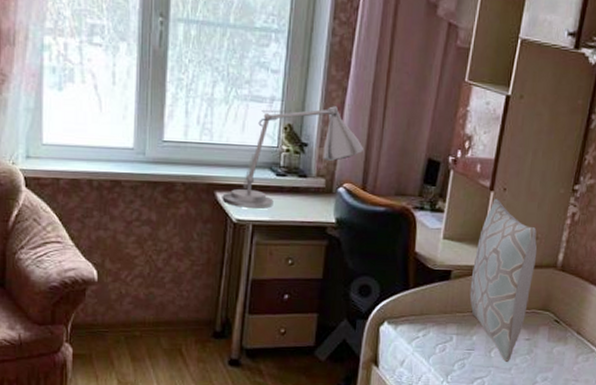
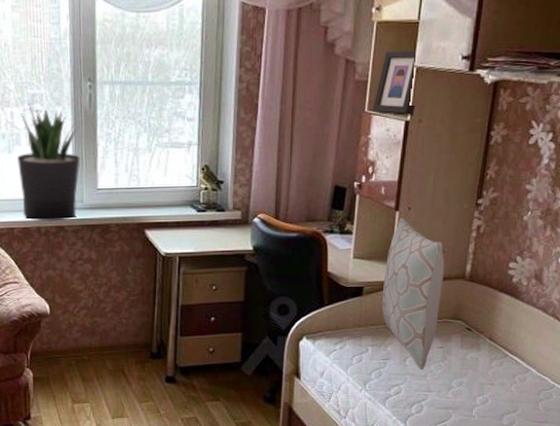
planter: none [69,32,145,175] -> present [17,101,80,222]
desk lamp: present [222,106,365,210] -> none [151,145,275,243]
picture frame: none [472,18,521,91] -> present [372,50,416,116]

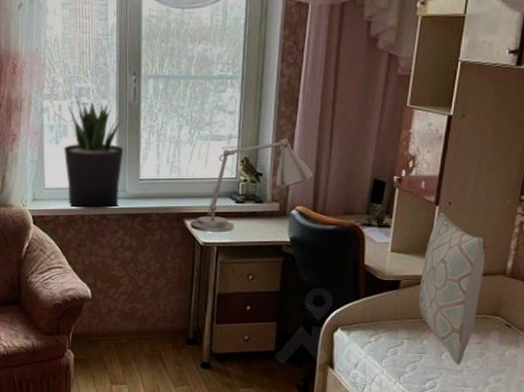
desk lamp: none [151,145,275,243] -> present [190,138,314,233]
picture frame: present [372,50,416,116] -> none [414,45,461,111]

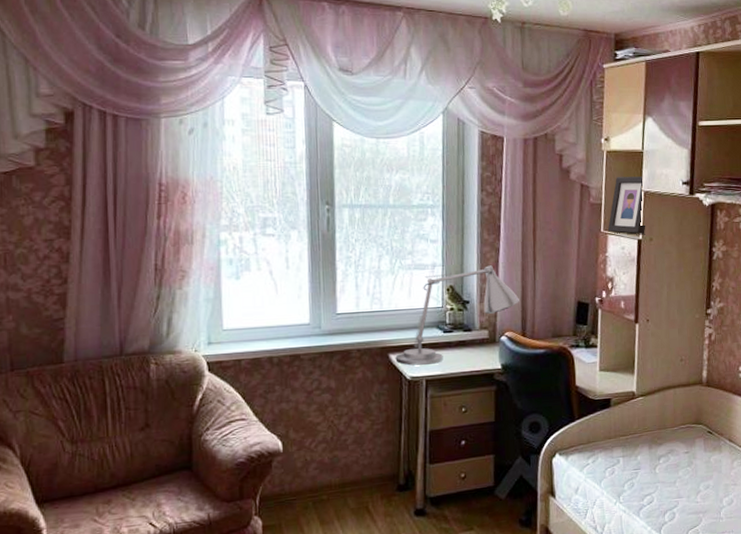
planter: present [64,94,124,210] -> none [246,225,318,351]
picture frame: none [414,45,461,111] -> present [607,176,646,235]
pillow: present [418,213,485,365] -> none [629,330,684,477]

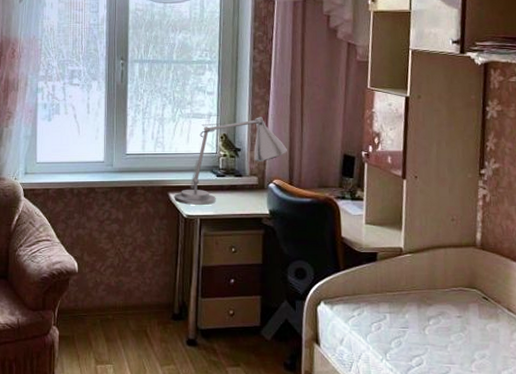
picture frame: present [607,176,646,235] -> none [374,35,414,92]

